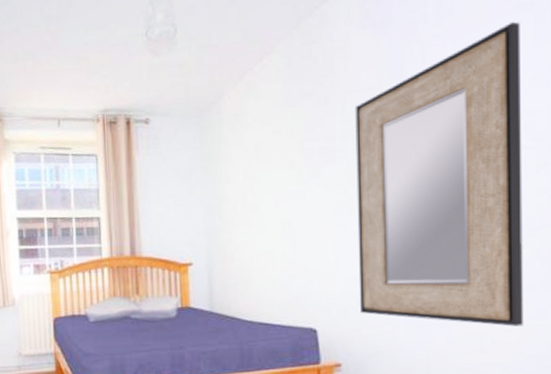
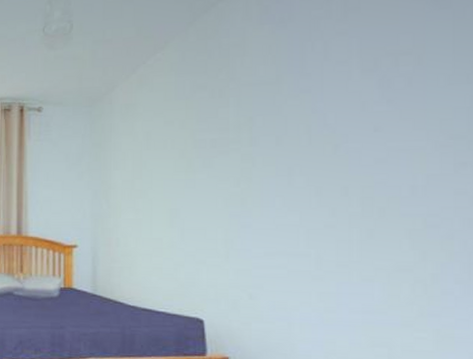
home mirror: present [355,21,523,327] -> none [250,18,439,334]

